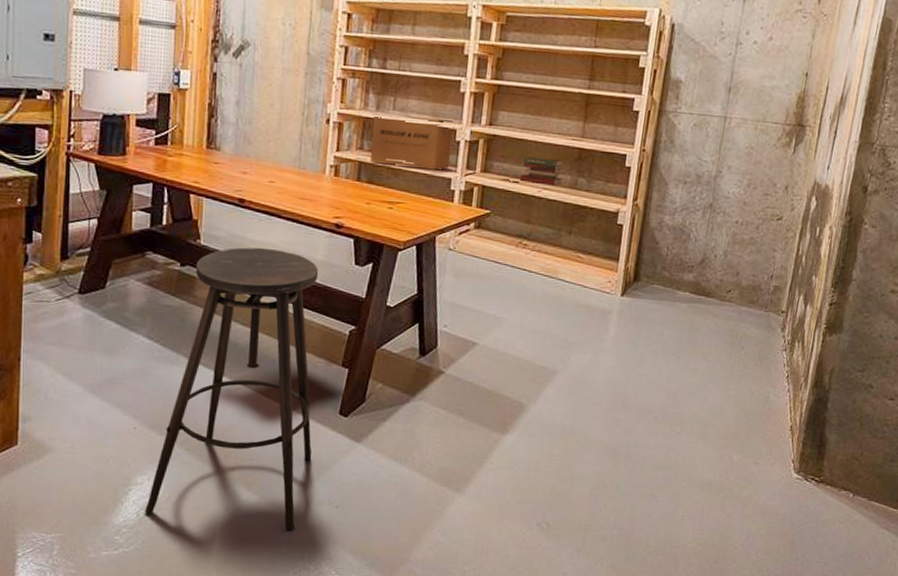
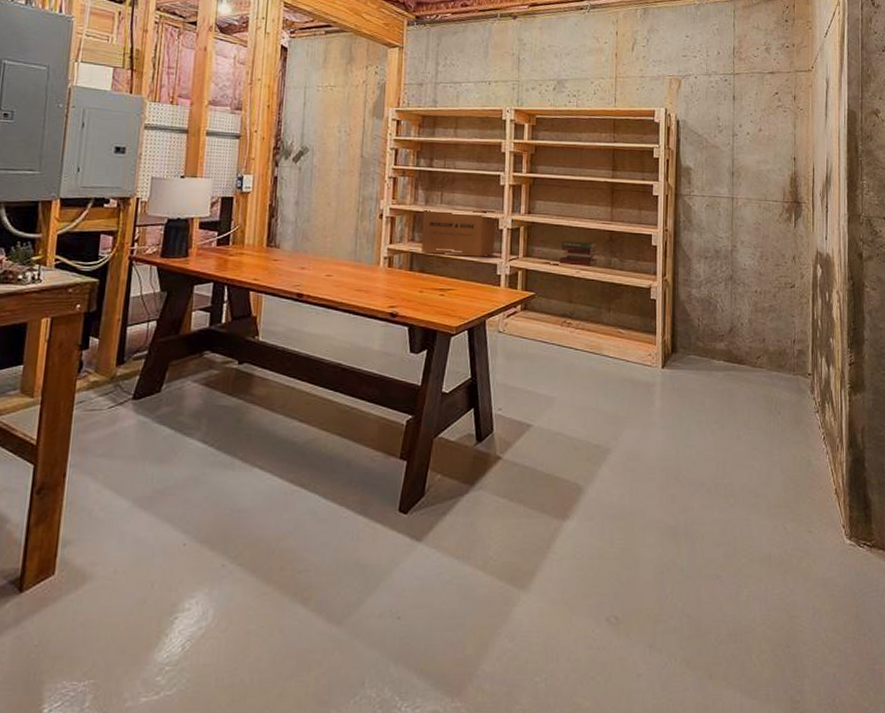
stool: present [145,247,319,531] -> none [191,340,375,651]

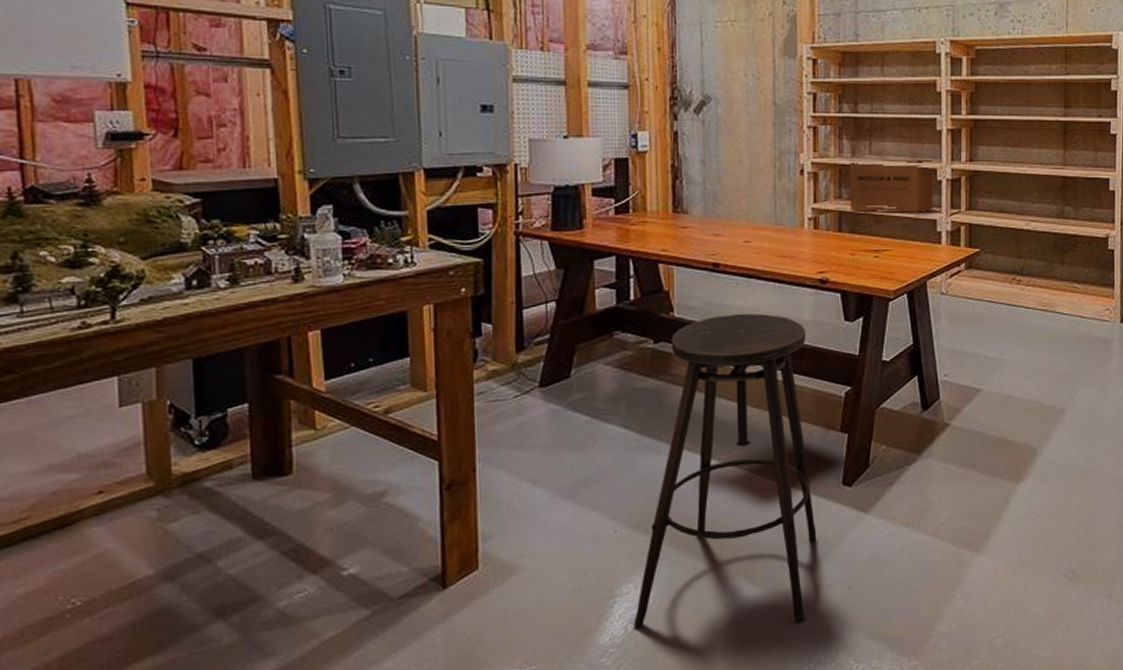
stool: none [191,340,375,651] -> present [634,313,817,629]
books: present [559,240,597,267] -> none [1006,189,1049,217]

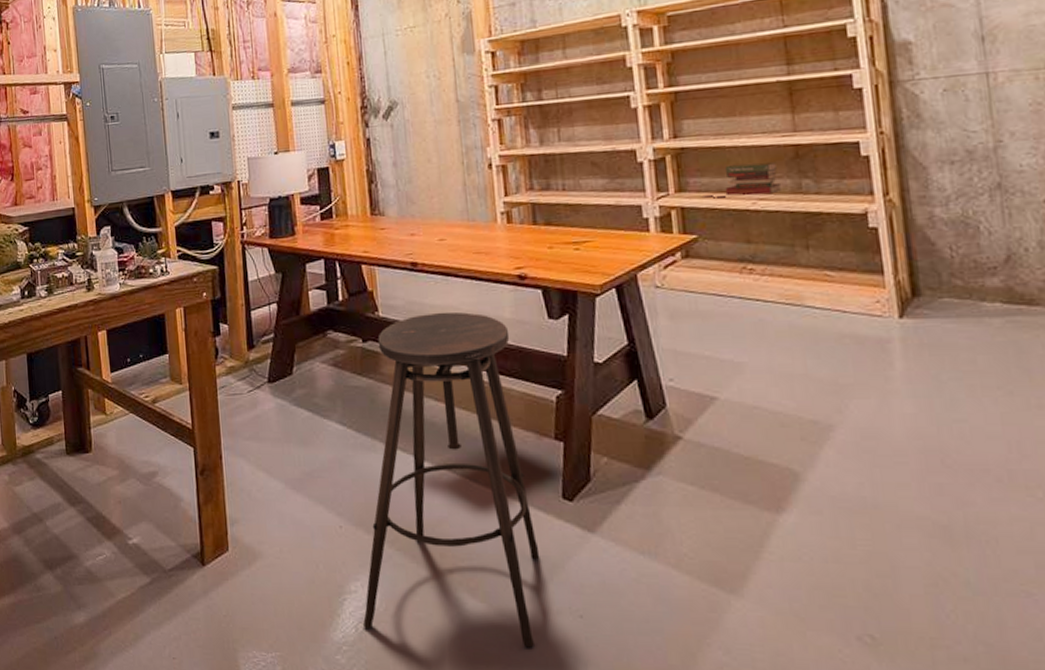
box: present [849,160,933,213] -> none [538,141,635,203]
books: none [1006,189,1049,217] -> present [724,161,781,196]

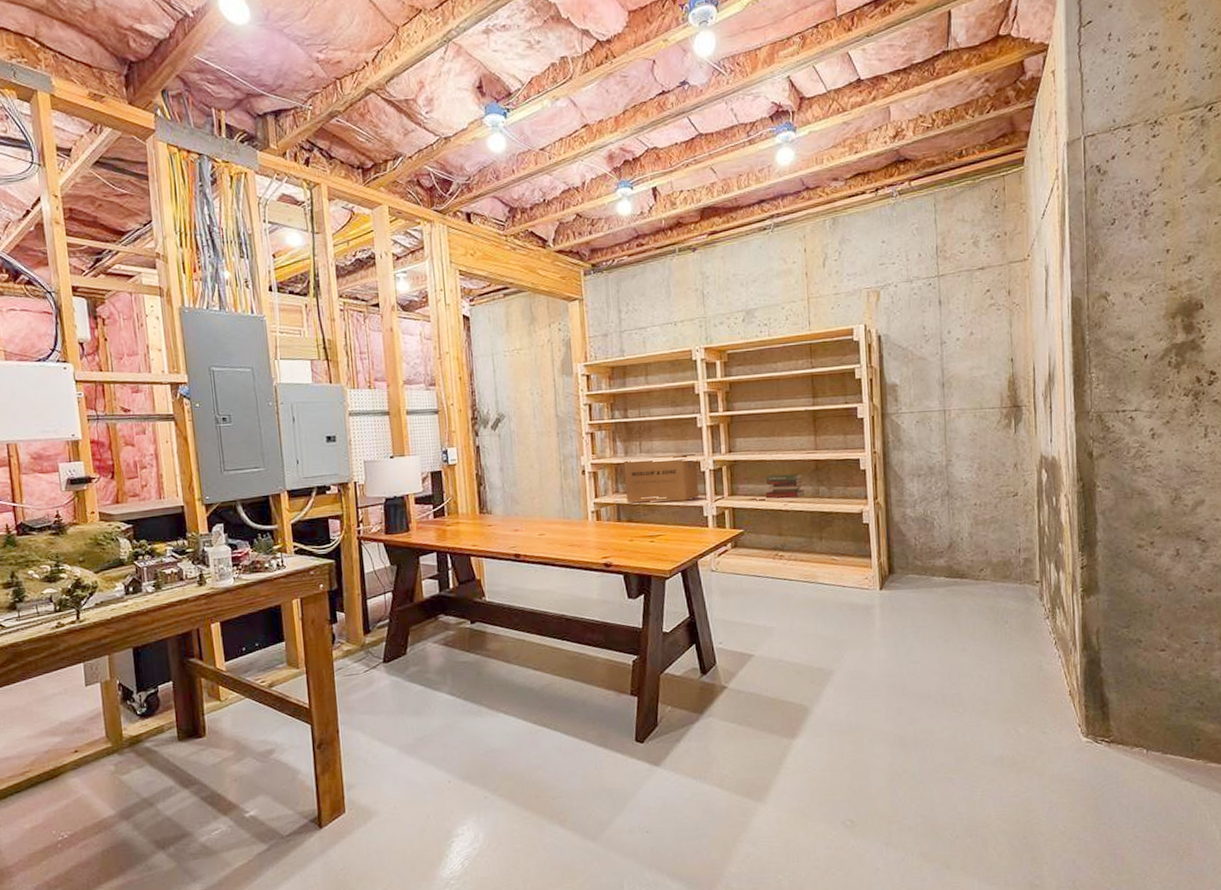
stool: present [363,311,540,648] -> none [469,595,617,865]
box: none [538,141,635,203] -> present [623,454,699,503]

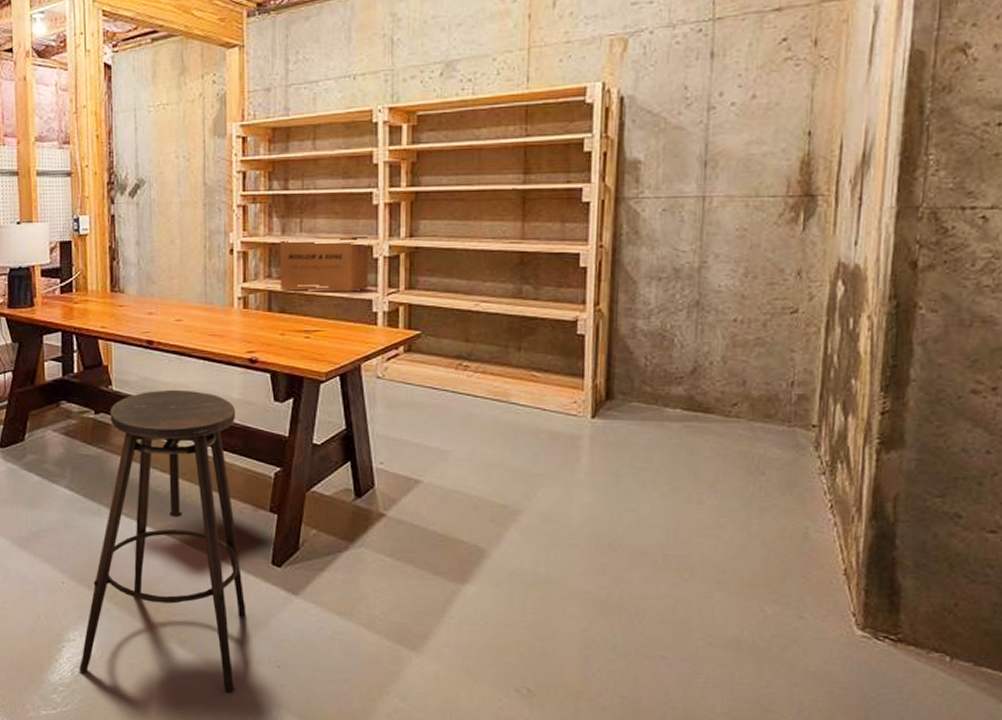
stool: none [469,595,617,865] -> present [79,389,246,692]
books: present [765,472,805,499] -> none [451,266,503,297]

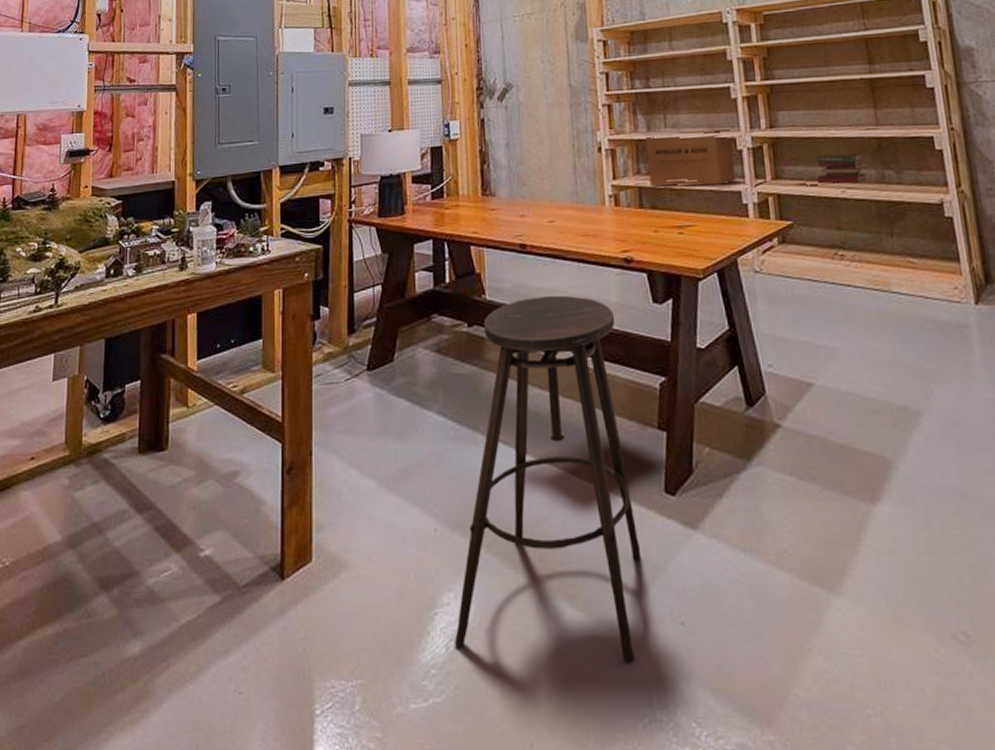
books: none [451,266,503,297] -> present [816,152,867,184]

